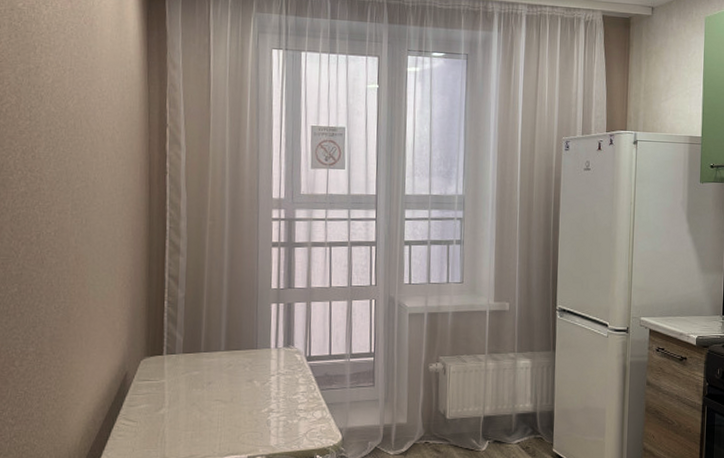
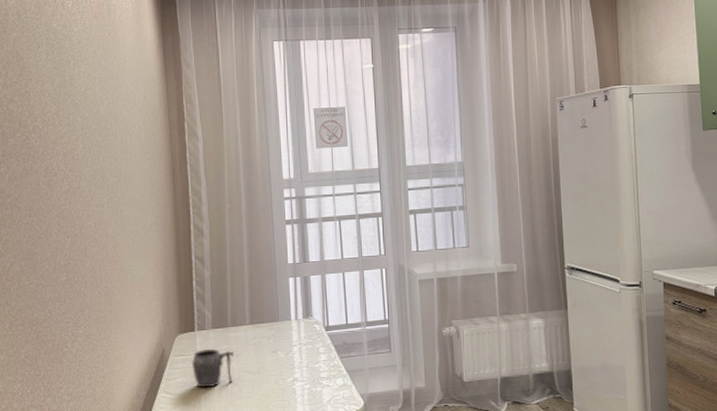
mug: none [157,375,206,416] -> present [191,349,235,388]

